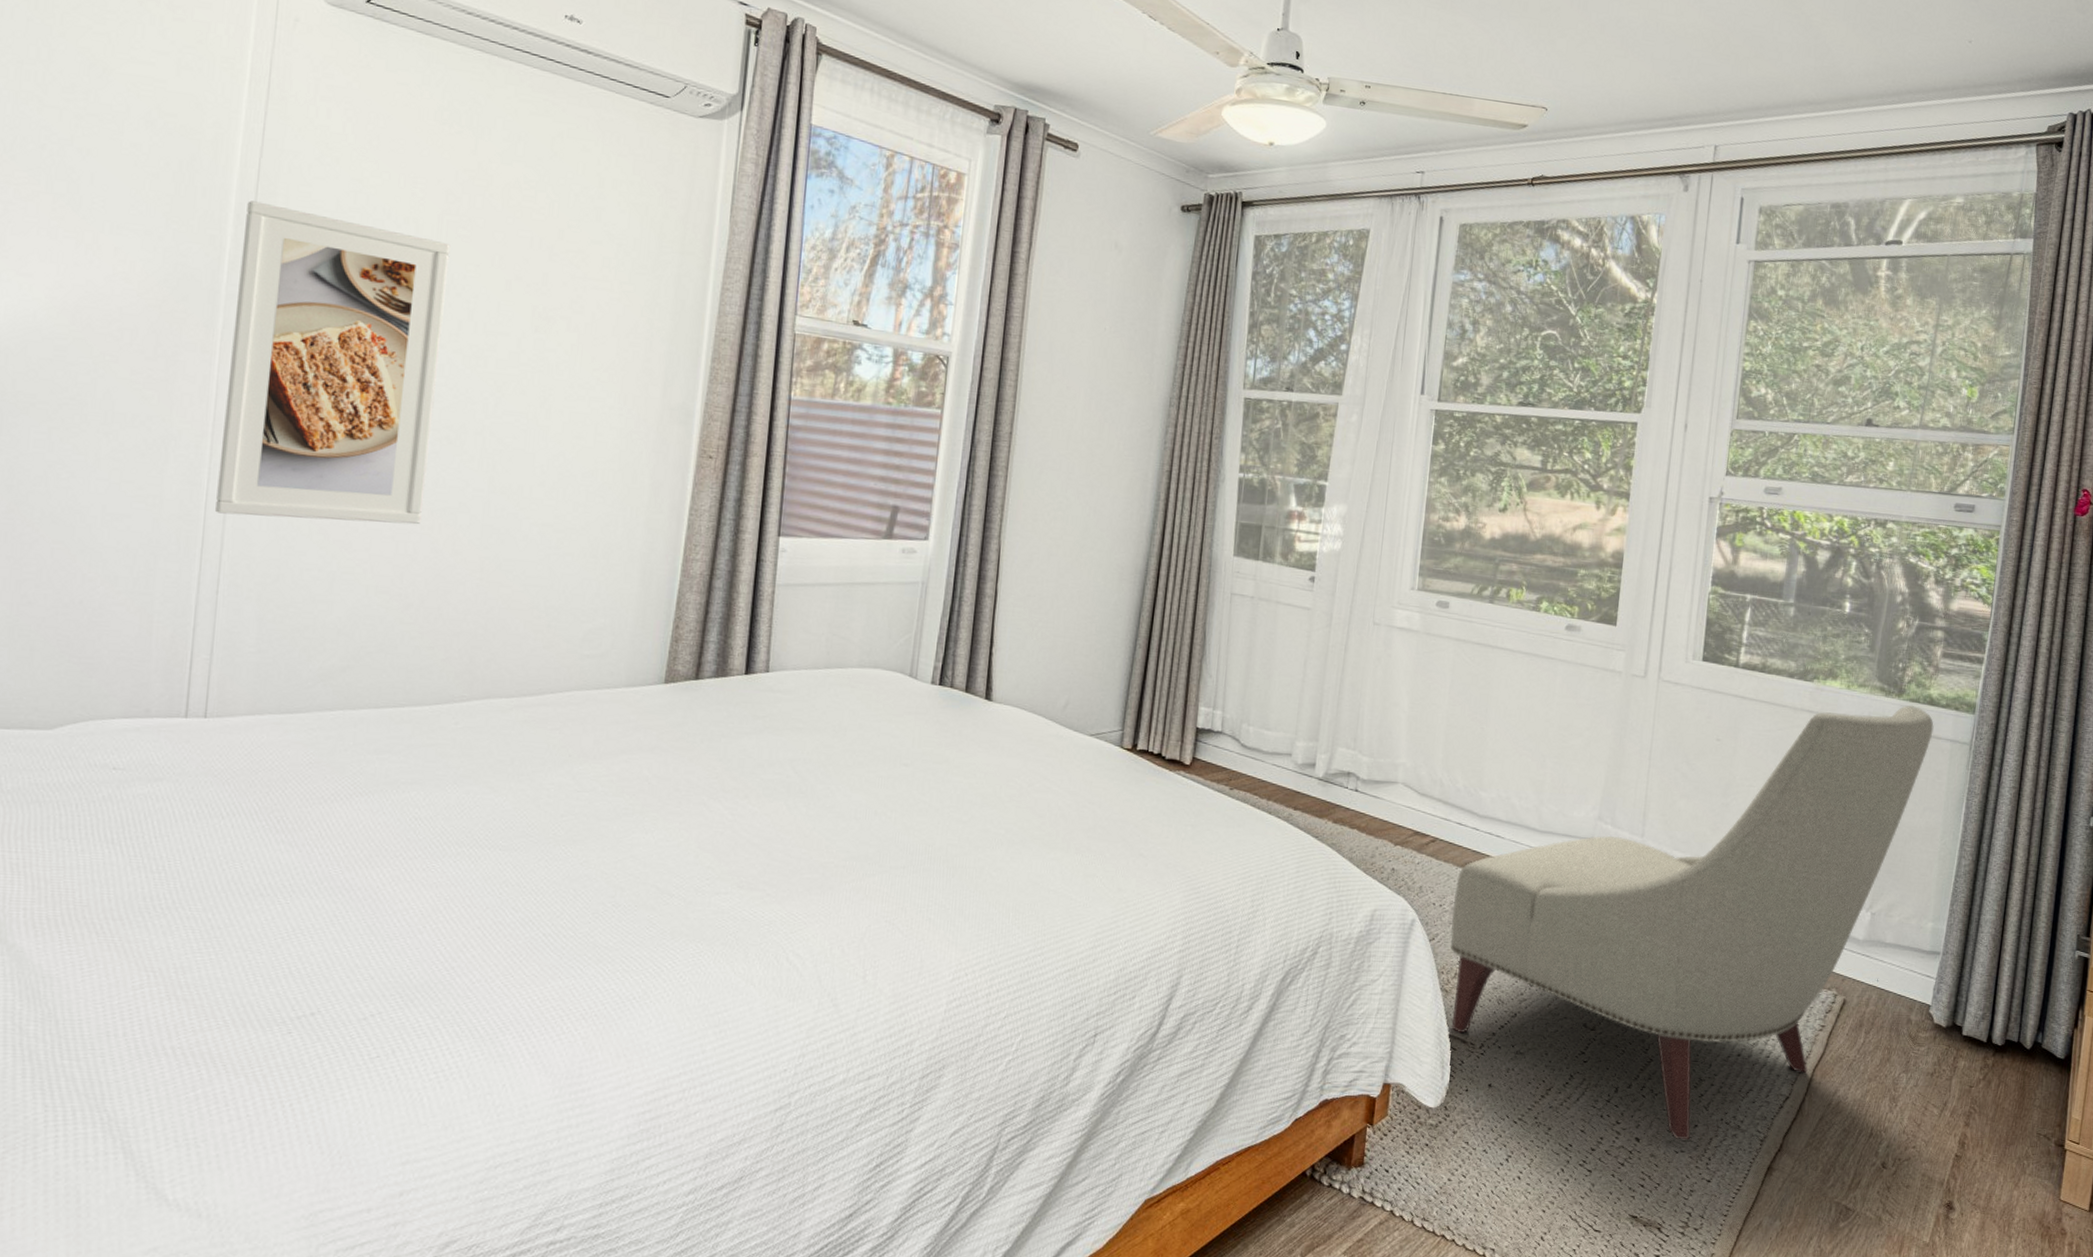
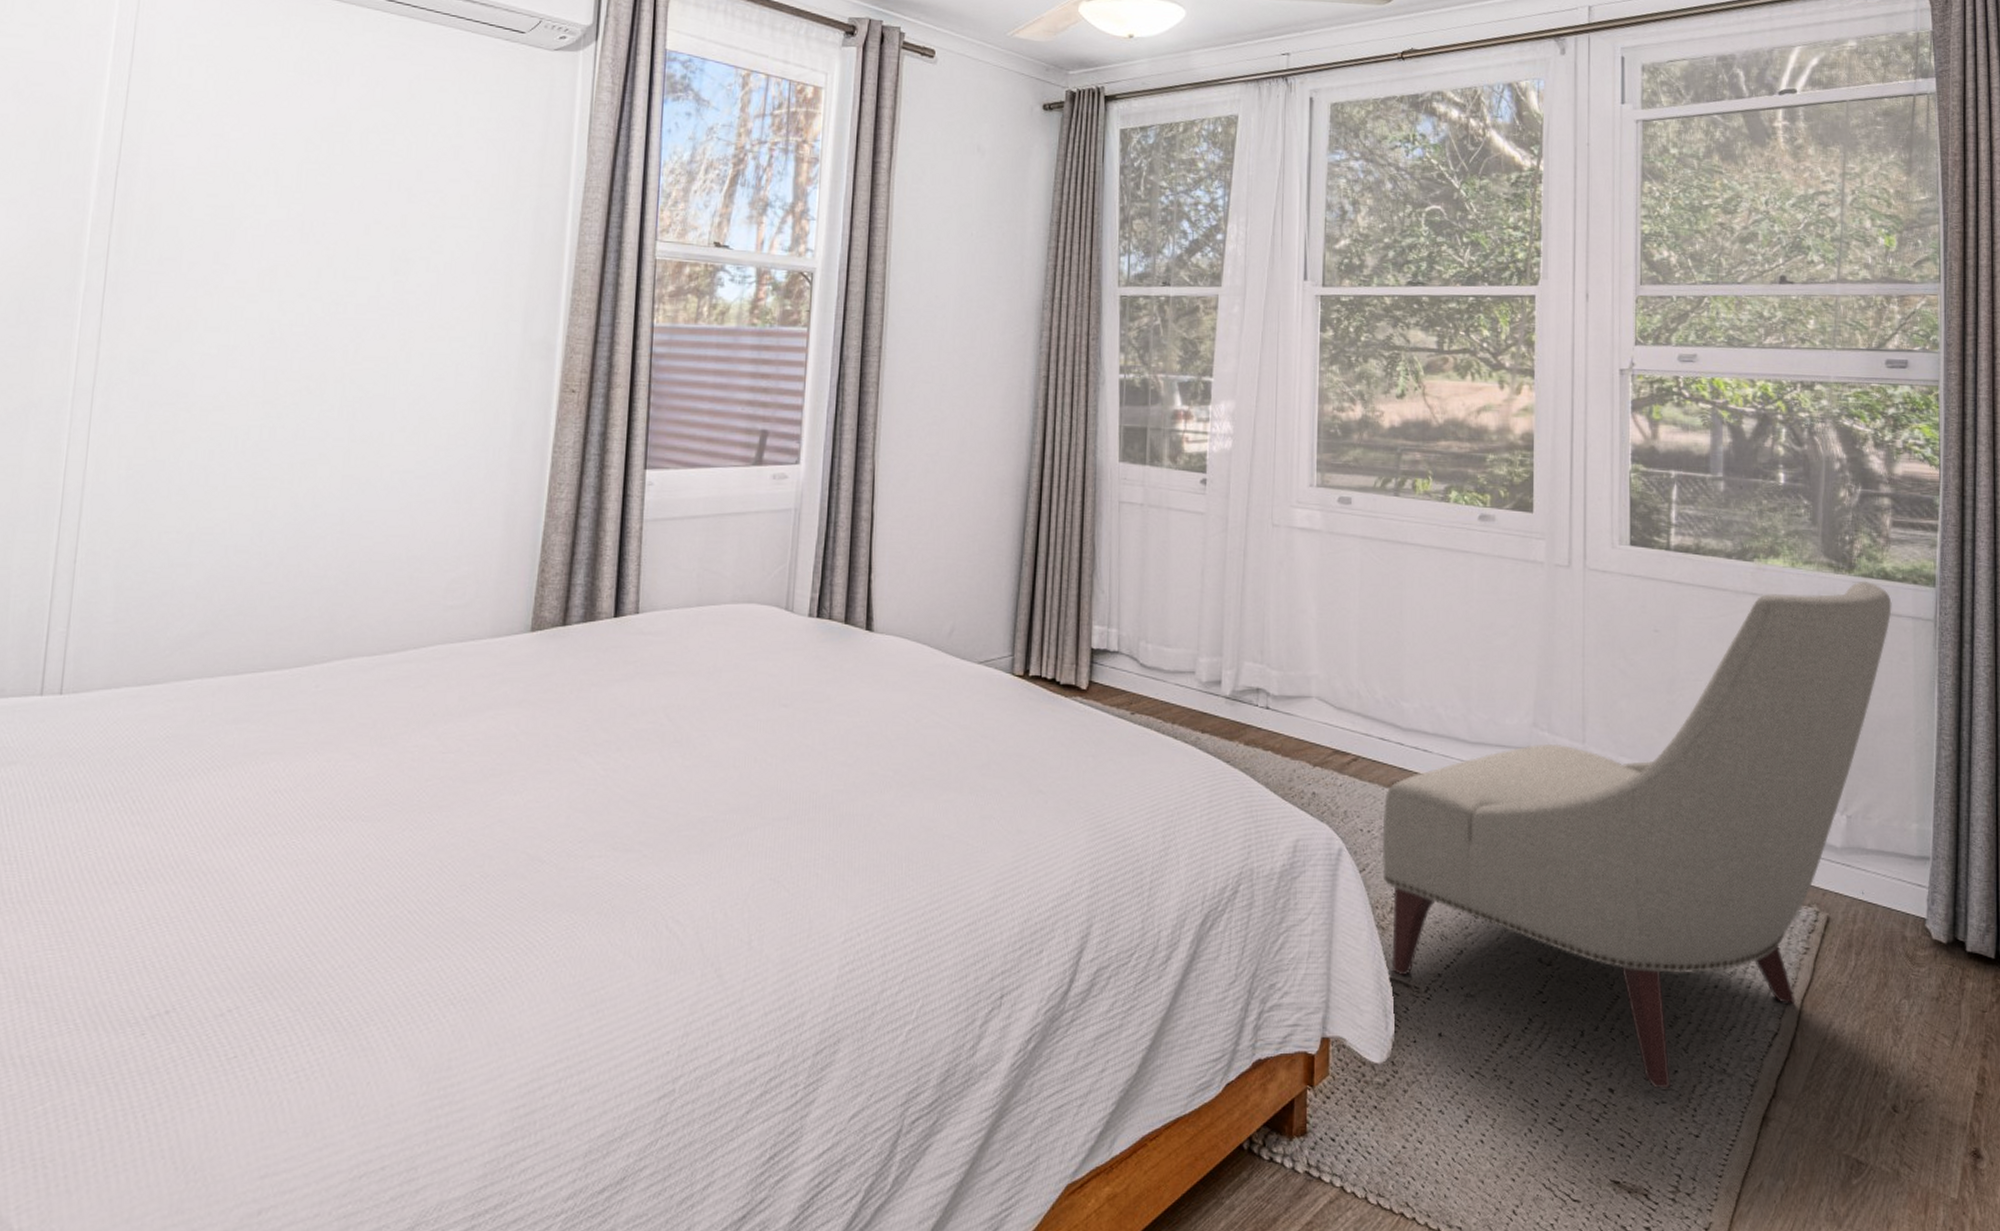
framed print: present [215,201,451,525] -> none [75,162,310,480]

